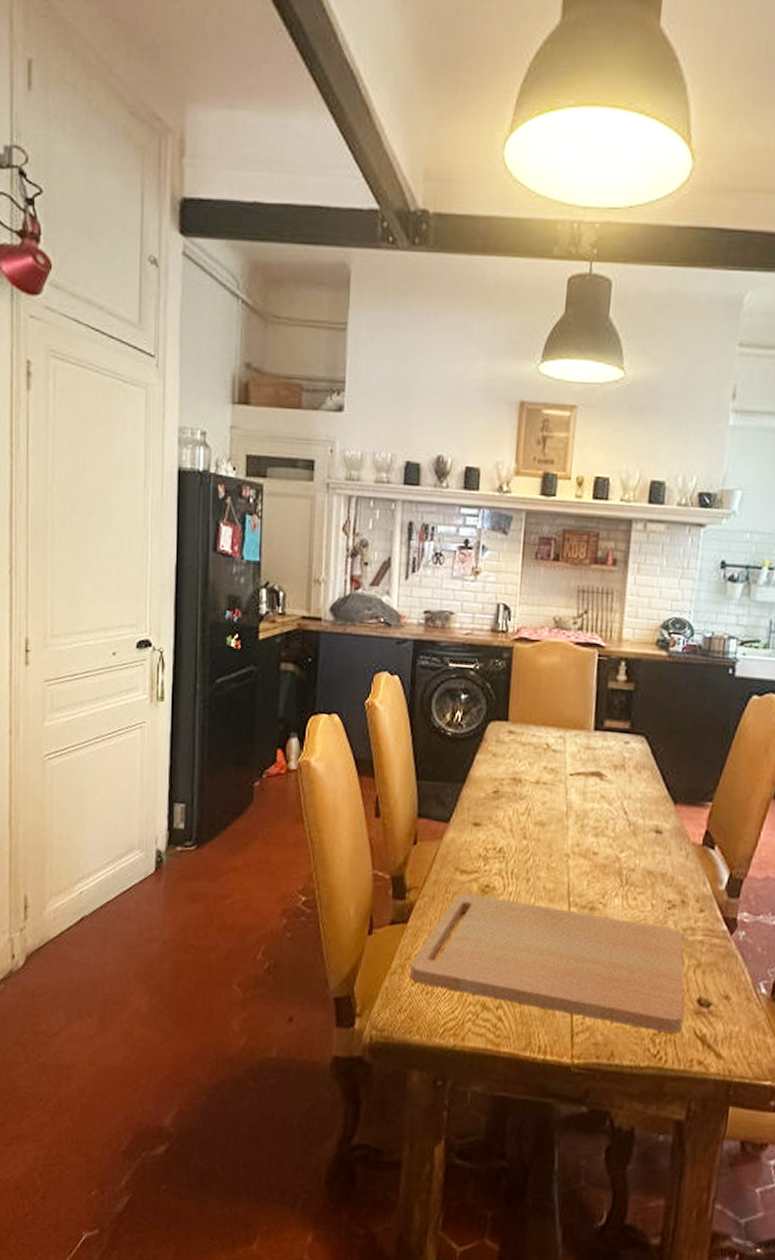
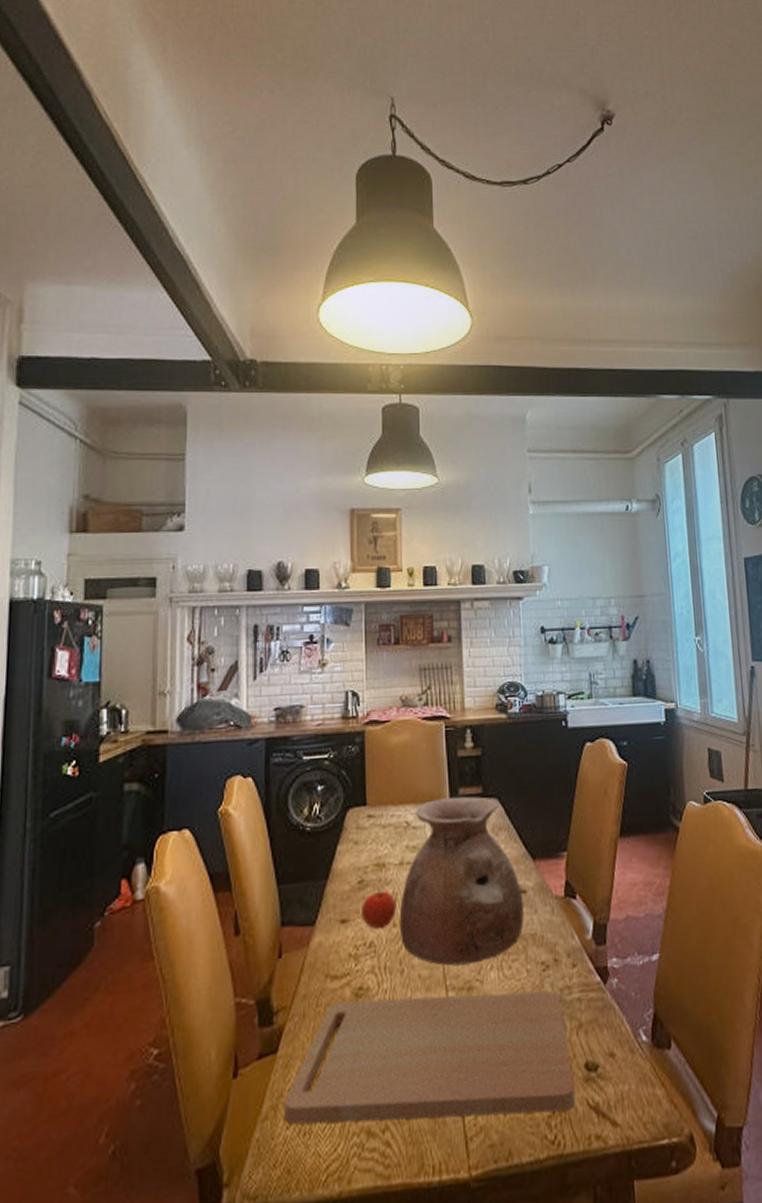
apple: none [494,802,529,839] -> present [362,889,397,929]
vase: none [529,726,658,888] -> present [398,796,524,966]

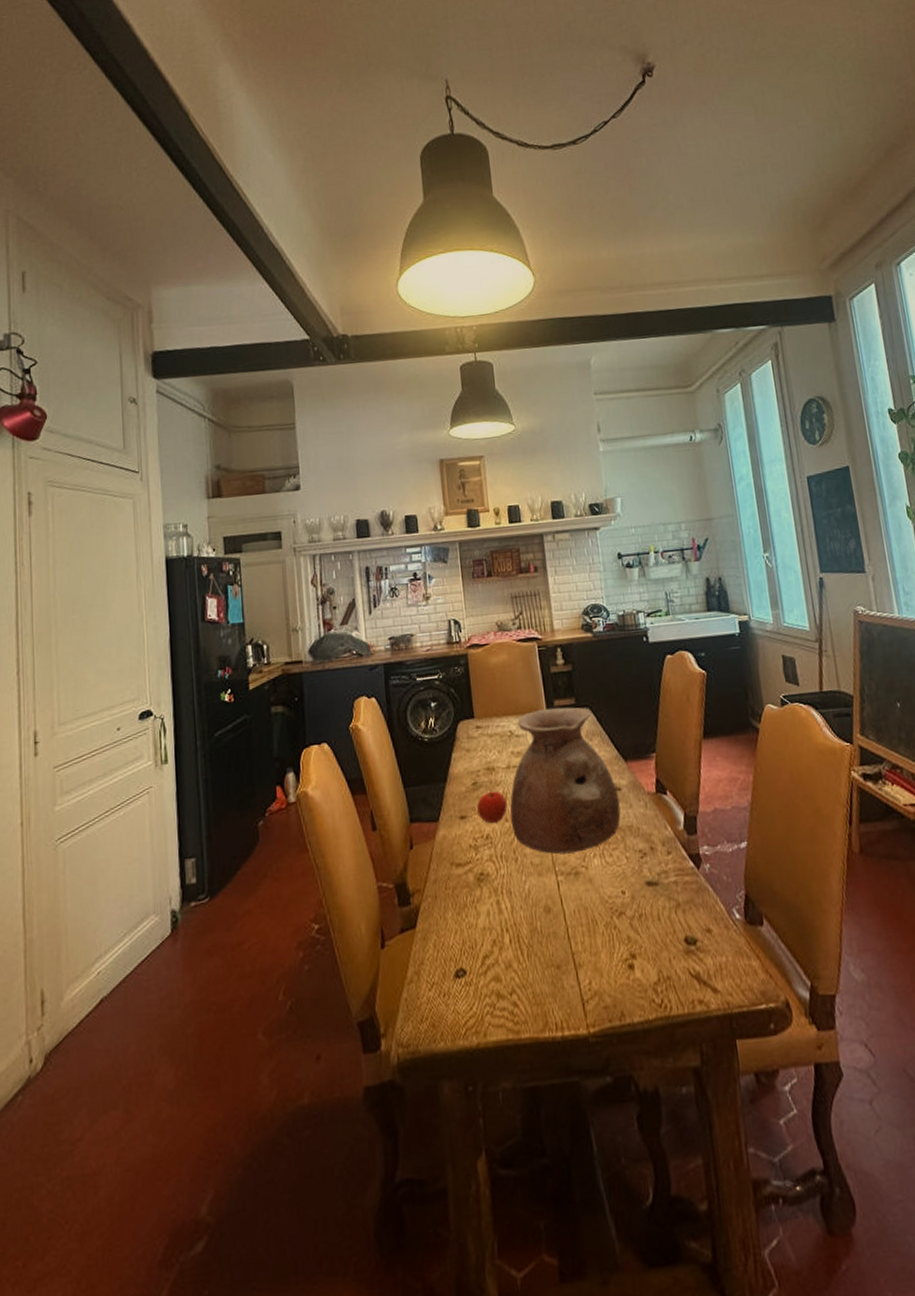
cutting board: present [284,991,576,1126] -> none [425,875,678,988]

